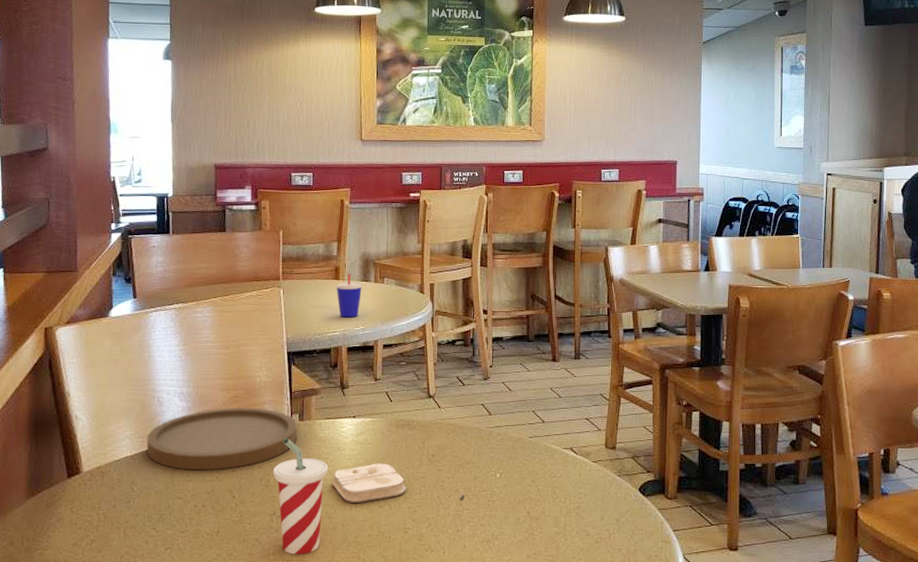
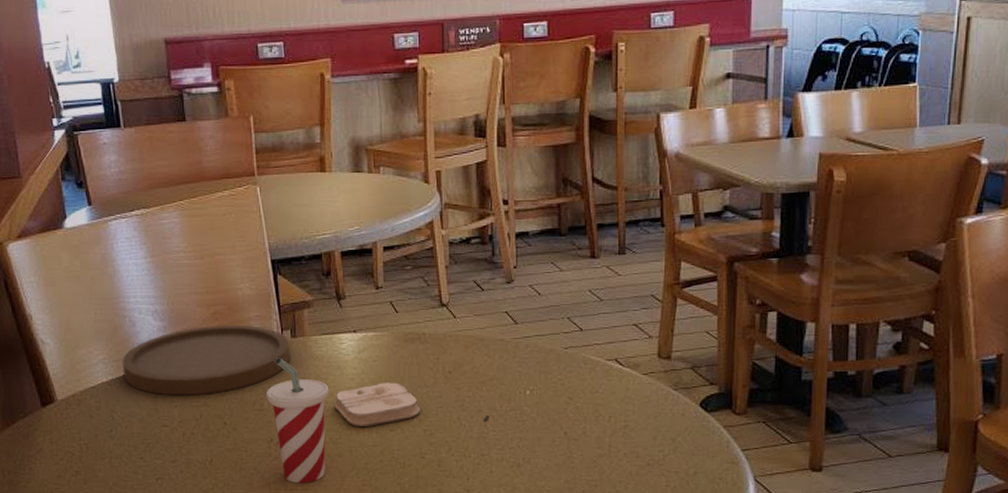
beverage cup: present [336,273,362,318] -> none [322,164,354,217]

